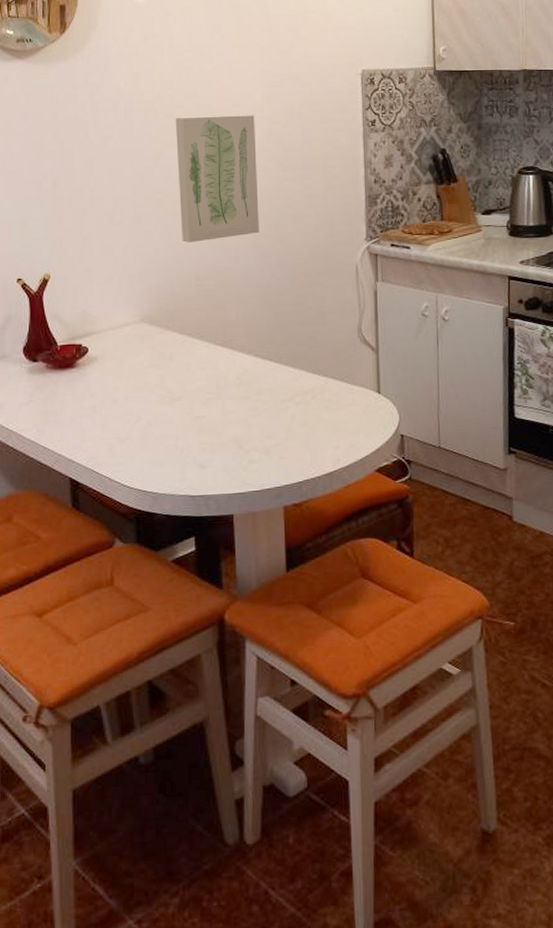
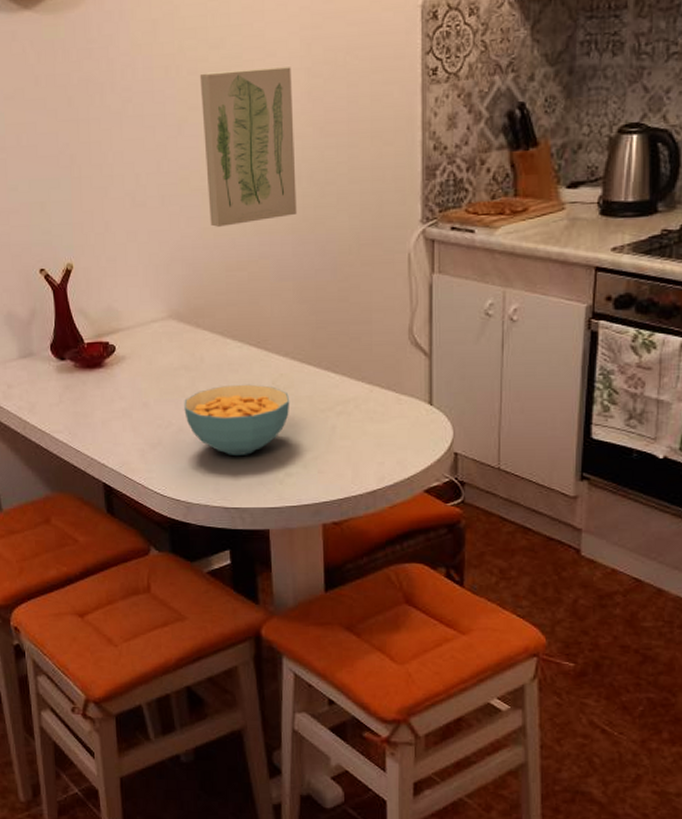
cereal bowl: none [153,379,254,447] -> present [184,384,290,457]

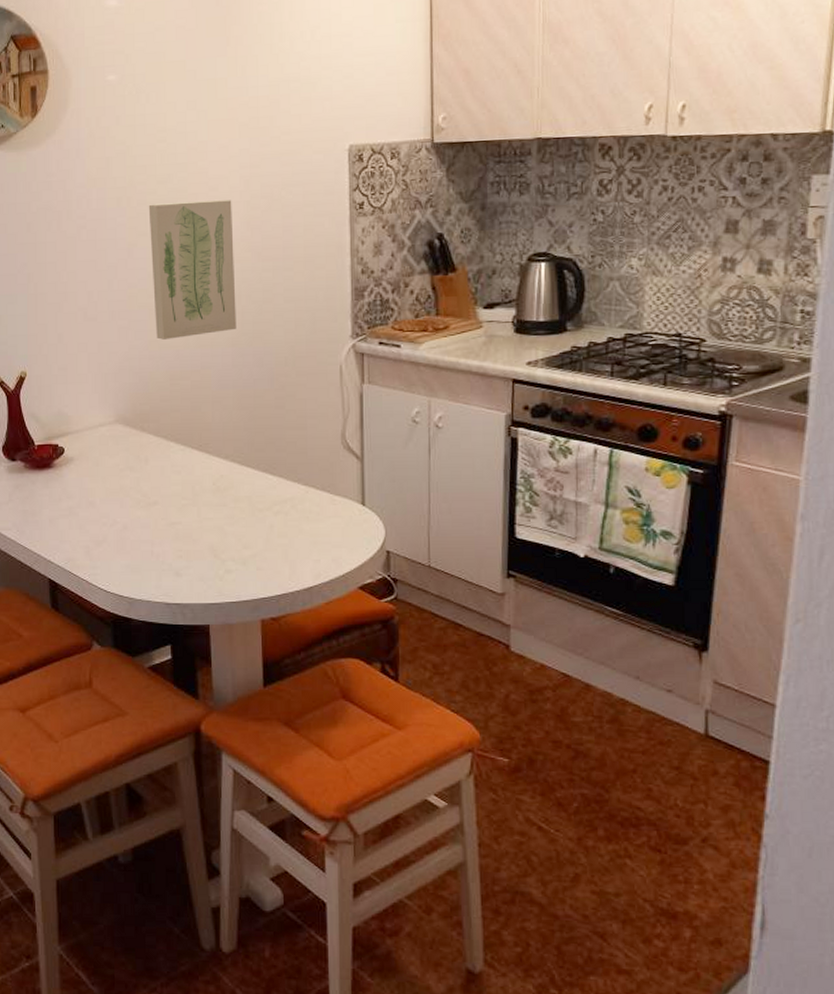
cereal bowl: present [184,384,290,457] -> none [129,485,230,554]

